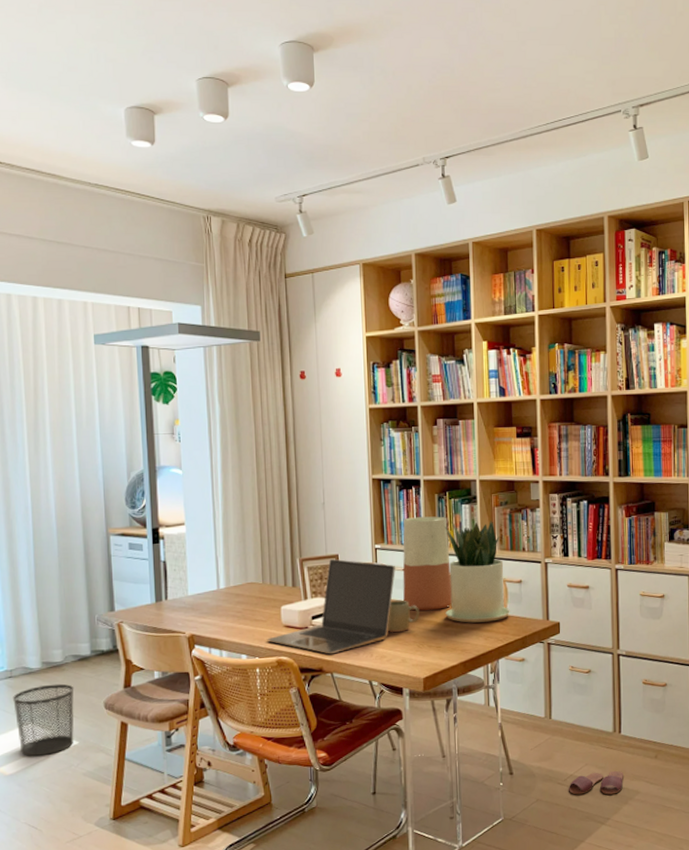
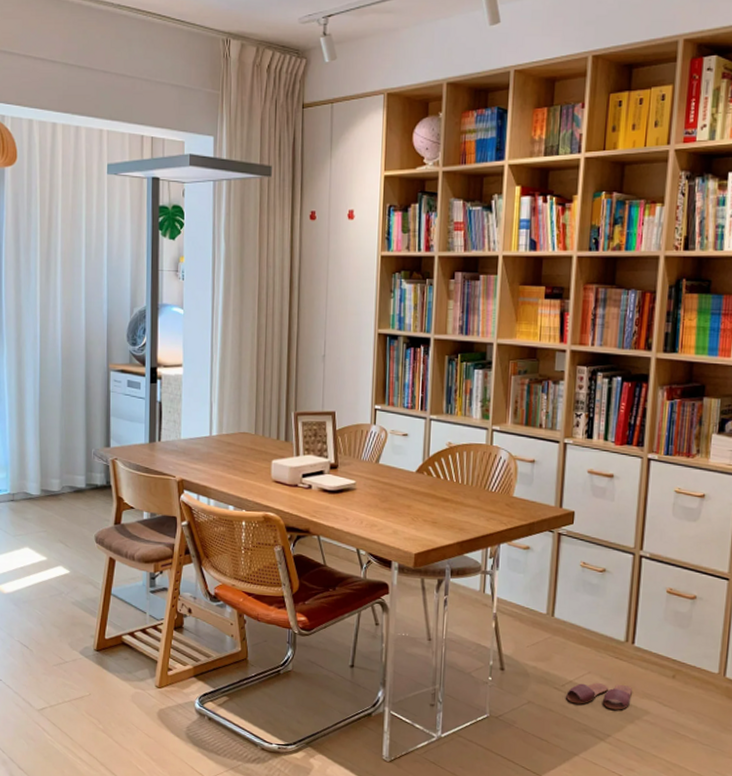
waste bin: present [13,683,74,757] -> none [14,512,69,580]
laptop: present [266,558,395,654] -> none [254,415,395,516]
mug: present [387,600,420,632] -> none [380,466,417,501]
vase: present [403,516,452,611] -> none [401,379,457,482]
planter: present [444,520,511,623] -> none [445,387,519,502]

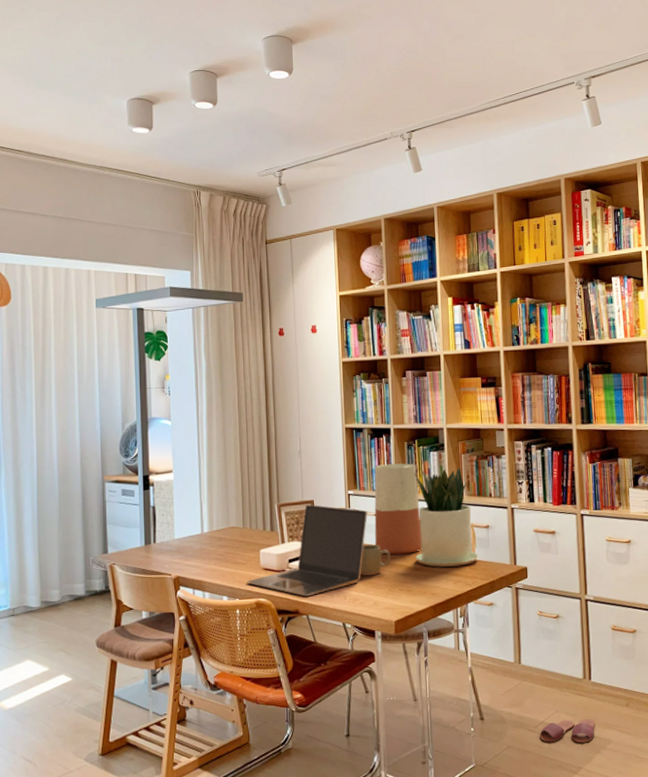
laptop: none [254,415,395,516] -> present [246,504,367,597]
mug: none [380,466,417,501] -> present [360,544,391,575]
vase: none [401,379,457,482] -> present [374,463,422,555]
planter: none [445,387,519,502] -> present [414,466,479,567]

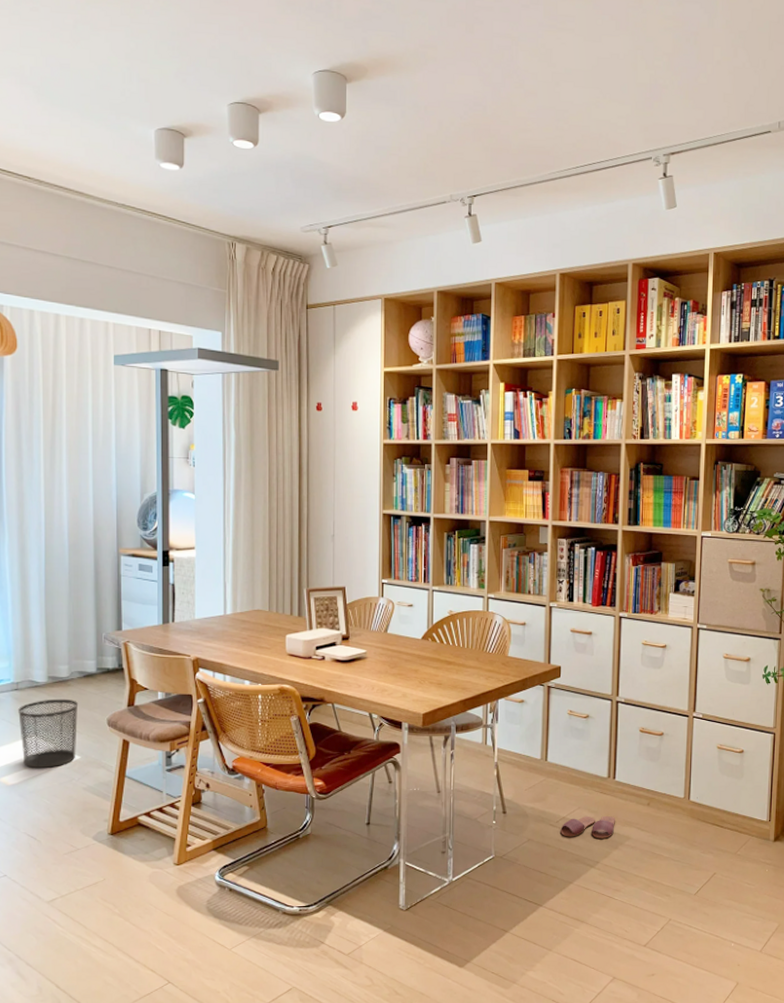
waste bin: none [14,622,70,692] -> present [18,698,79,769]
laptop: present [246,504,367,597] -> none [269,590,401,685]
mug: present [360,544,391,575] -> none [389,635,422,666]
vase: present [374,463,422,555] -> none [407,554,456,647]
planter: present [414,466,479,567] -> none [448,560,513,662]

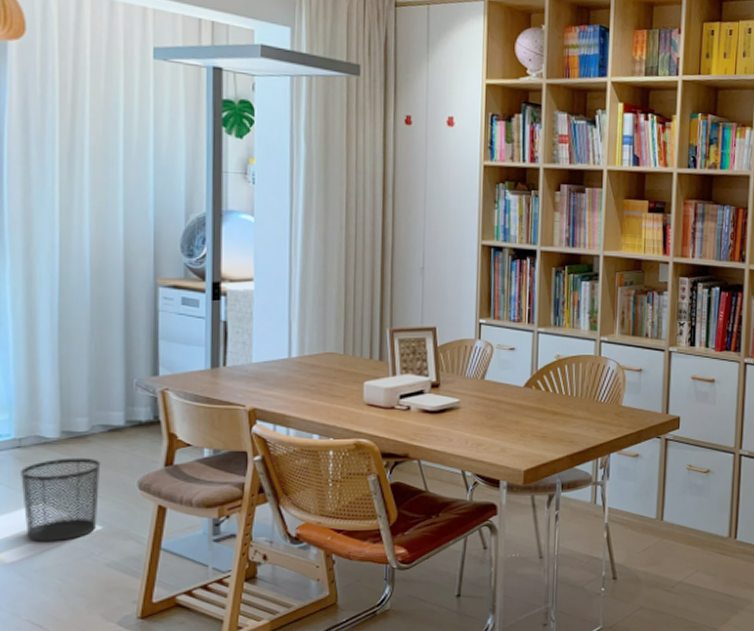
slippers: present [560,815,615,839] -> none [676,578,736,604]

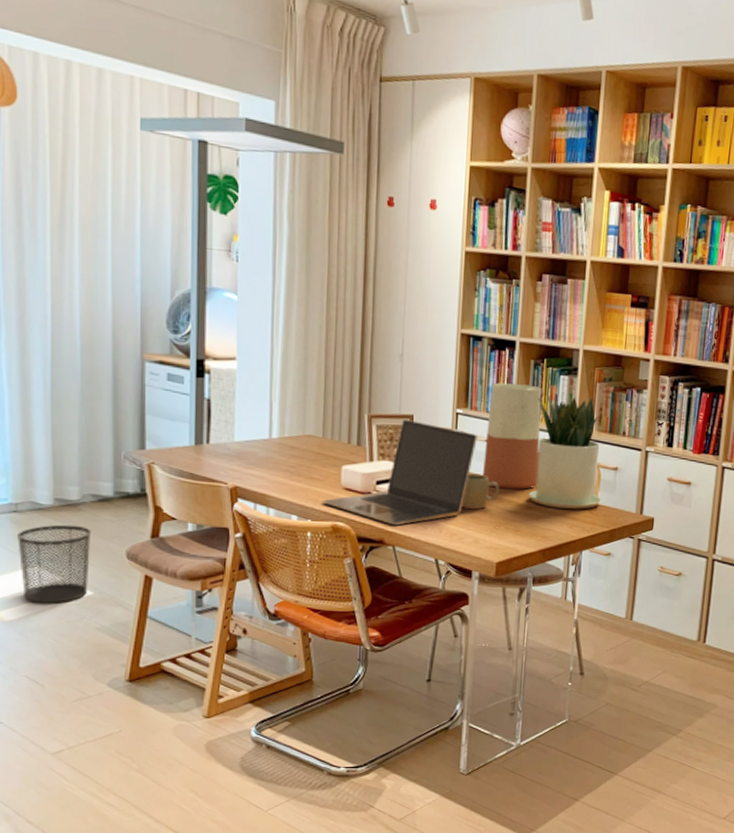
laptop: none [343,331,501,439] -> present [321,418,477,526]
mug: none [486,382,525,417] -> present [461,473,500,509]
vase: none [508,291,564,395] -> present [483,382,542,490]
planter: none [554,299,628,412] -> present [528,393,602,509]

